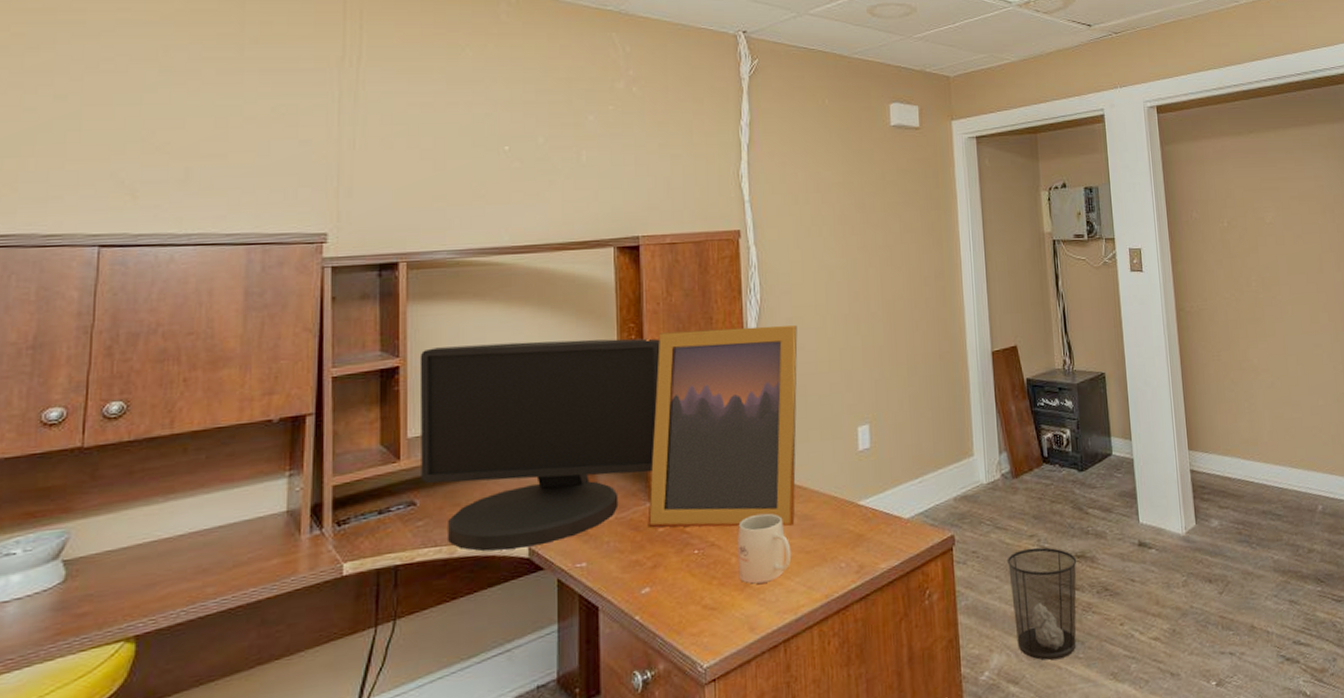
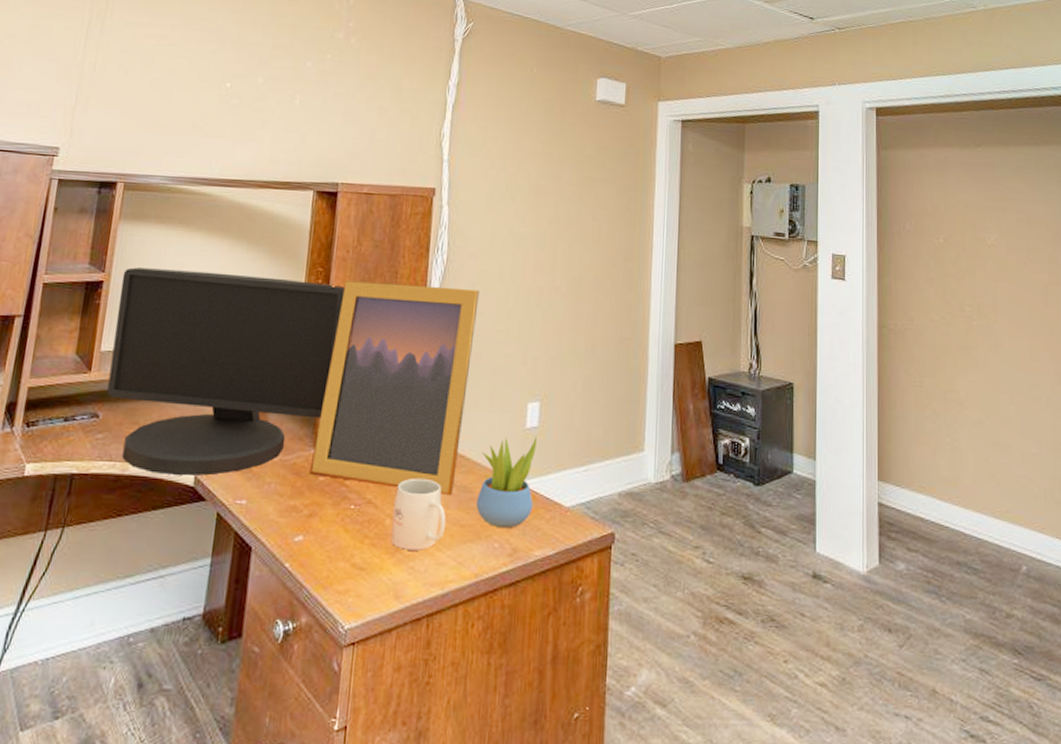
succulent plant: none [818,457,873,549] -> present [476,436,538,529]
waste bin: present [1007,547,1077,660] -> none [667,560,743,688]

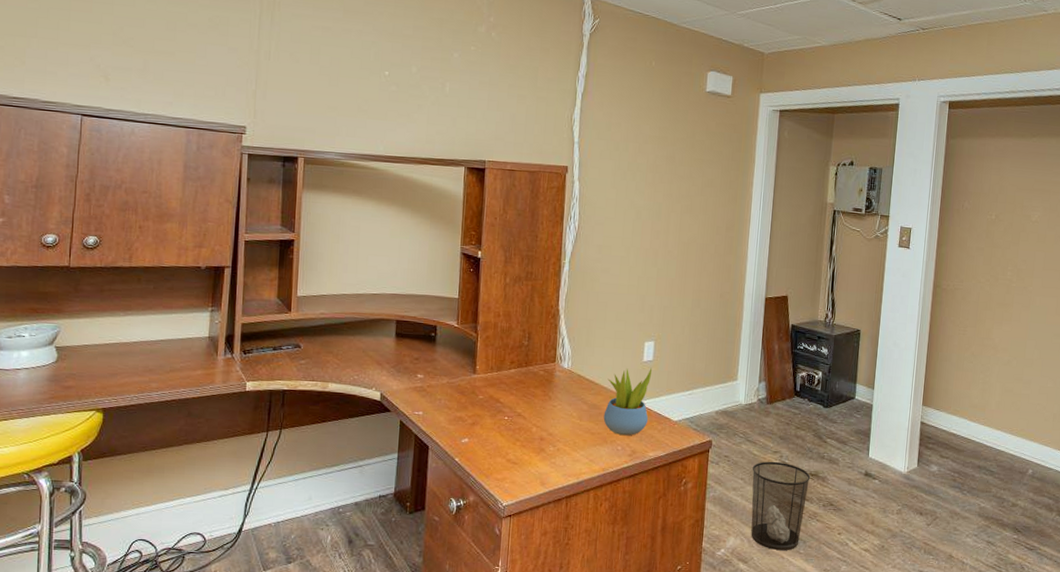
monitor: present [107,267,345,476] -> none [305,229,494,393]
picture frame: present [309,281,479,496] -> none [471,242,605,412]
mug: present [390,478,446,551] -> none [537,397,580,451]
waste bin: none [667,560,743,688] -> present [751,461,811,551]

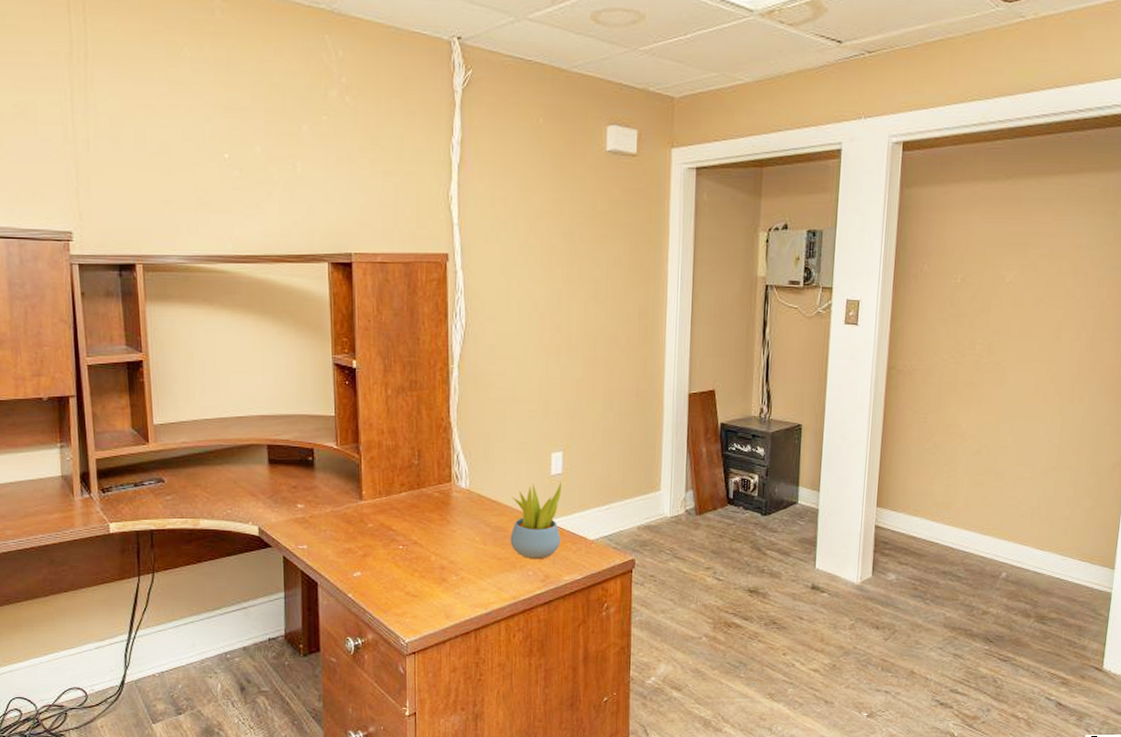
waste bin: present [751,461,811,551] -> none [682,579,749,676]

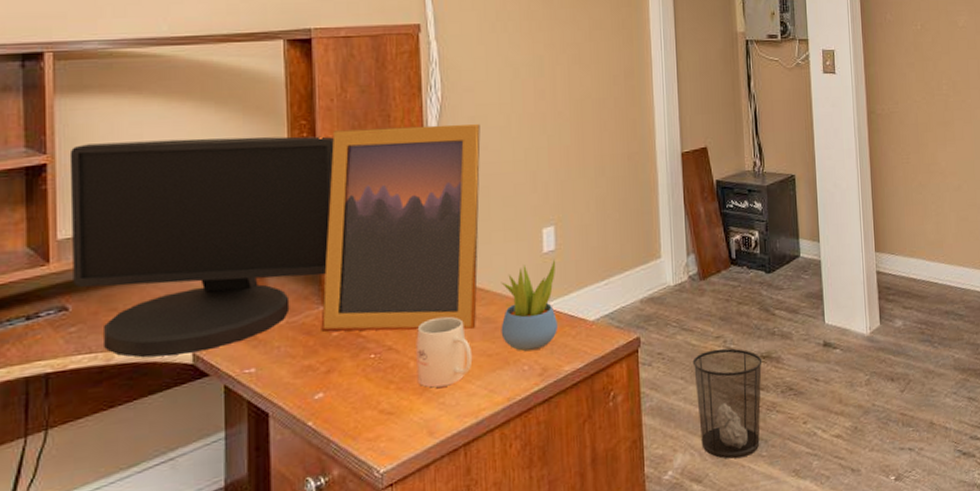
monitor: none [159,346,371,527] -> present [69,136,334,358]
picture frame: none [359,349,499,535] -> present [321,124,481,332]
mug: none [437,521,485,580] -> present [416,316,473,388]
waste bin: none [682,579,749,676] -> present [692,348,762,459]

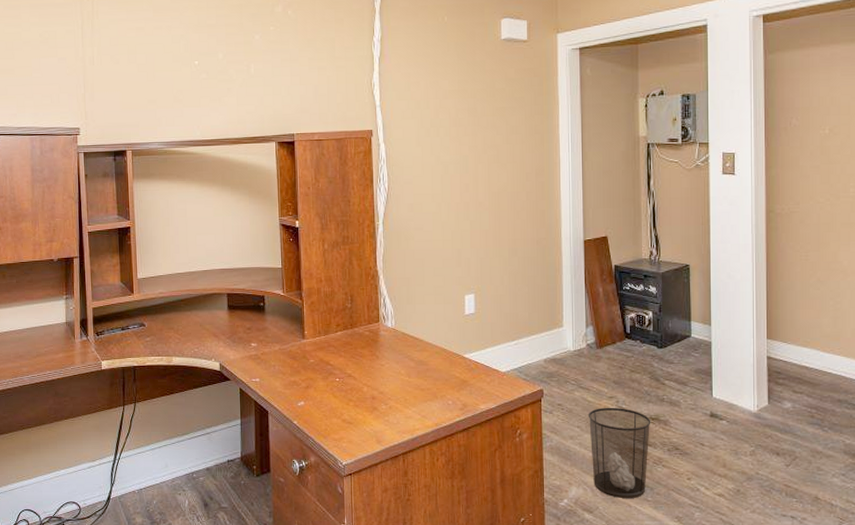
monitor: present [69,136,334,358] -> none [143,213,311,363]
picture frame: present [321,124,481,332] -> none [302,209,417,369]
mug: present [416,316,473,388] -> none [368,356,410,408]
succulent plant: present [501,259,557,352] -> none [431,320,475,390]

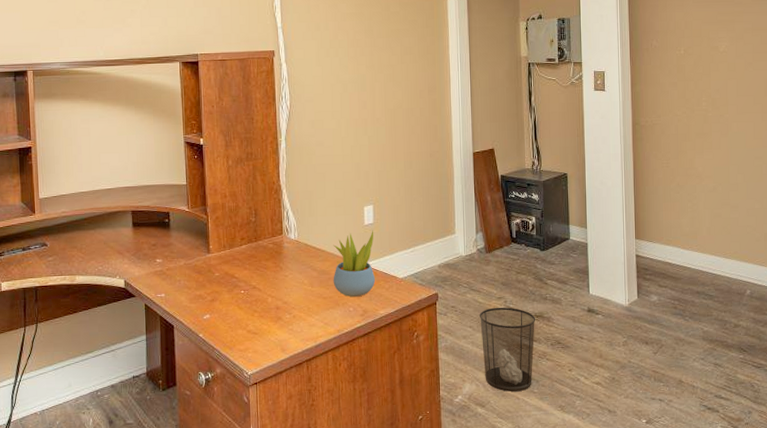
succulent plant: none [431,320,475,390] -> present [333,230,375,297]

